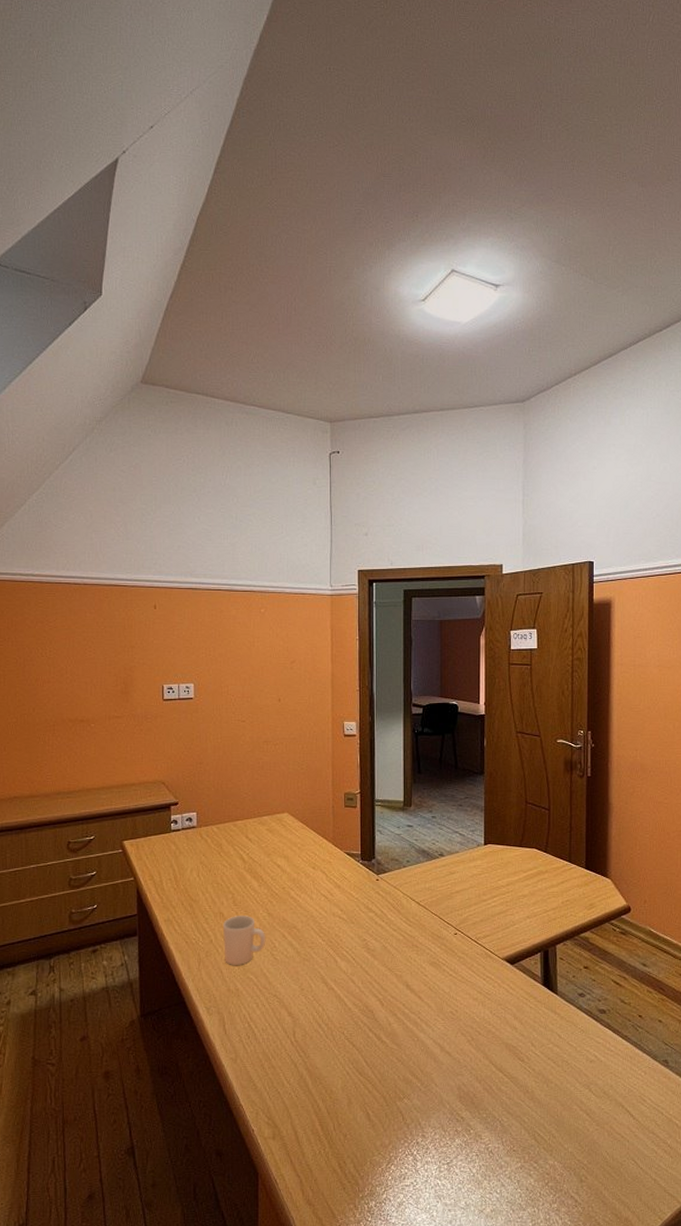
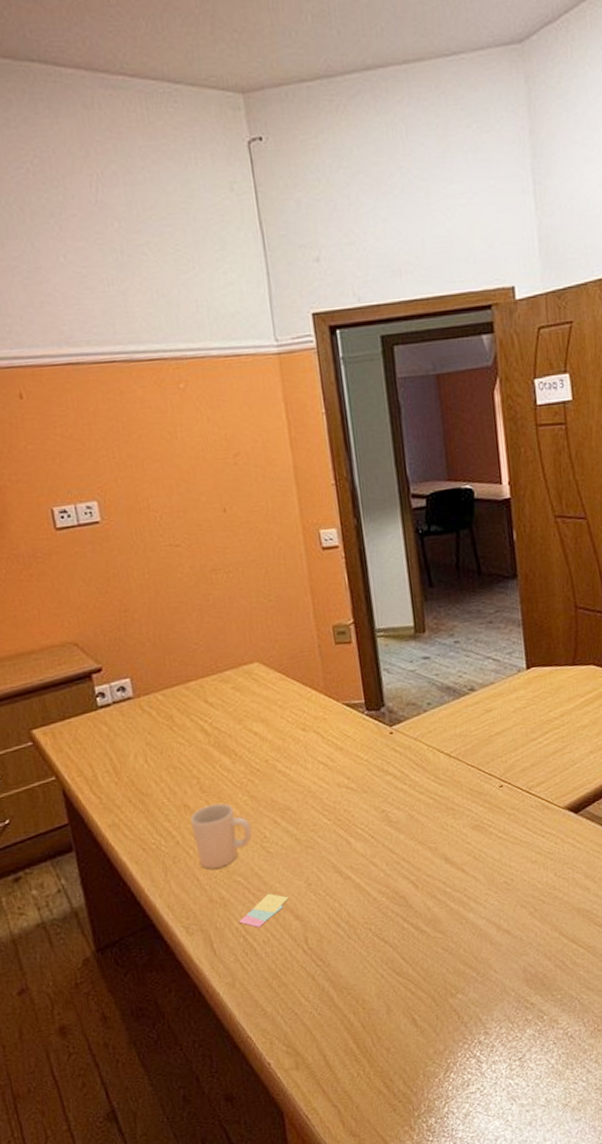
sticky notes: none [246,991,286,1017] -> present [238,893,290,927]

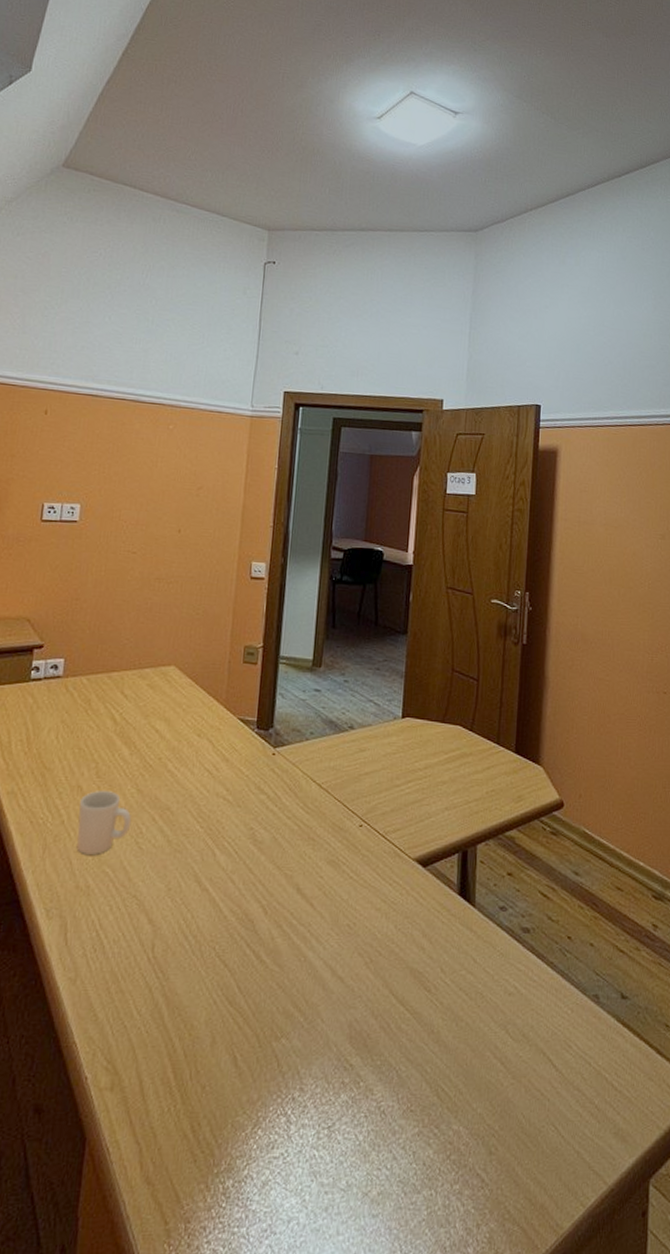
sticky notes: present [238,893,290,927] -> none [96,890,149,924]

